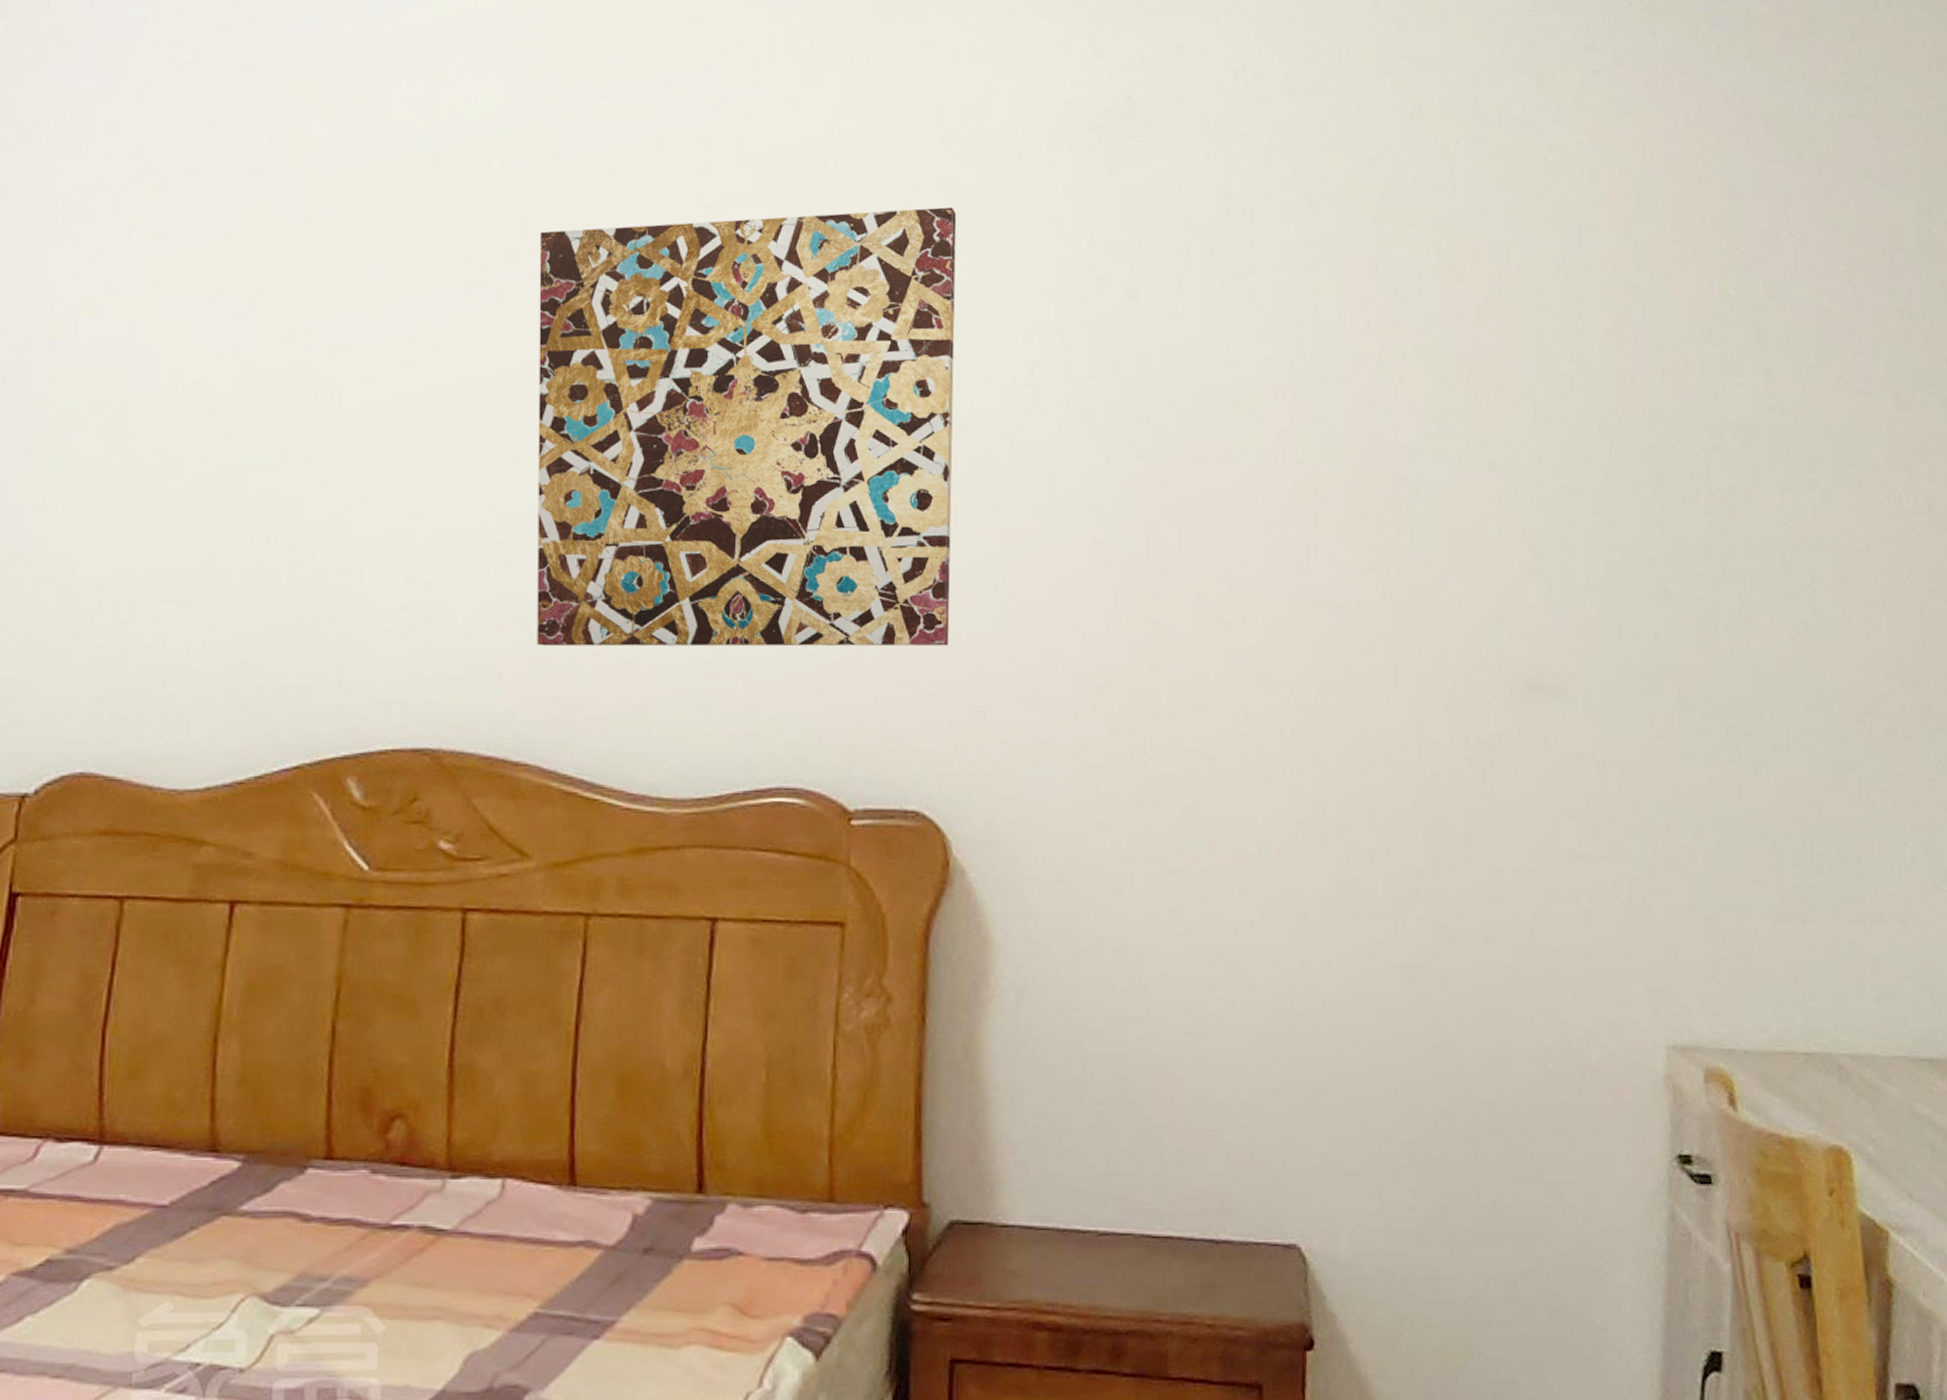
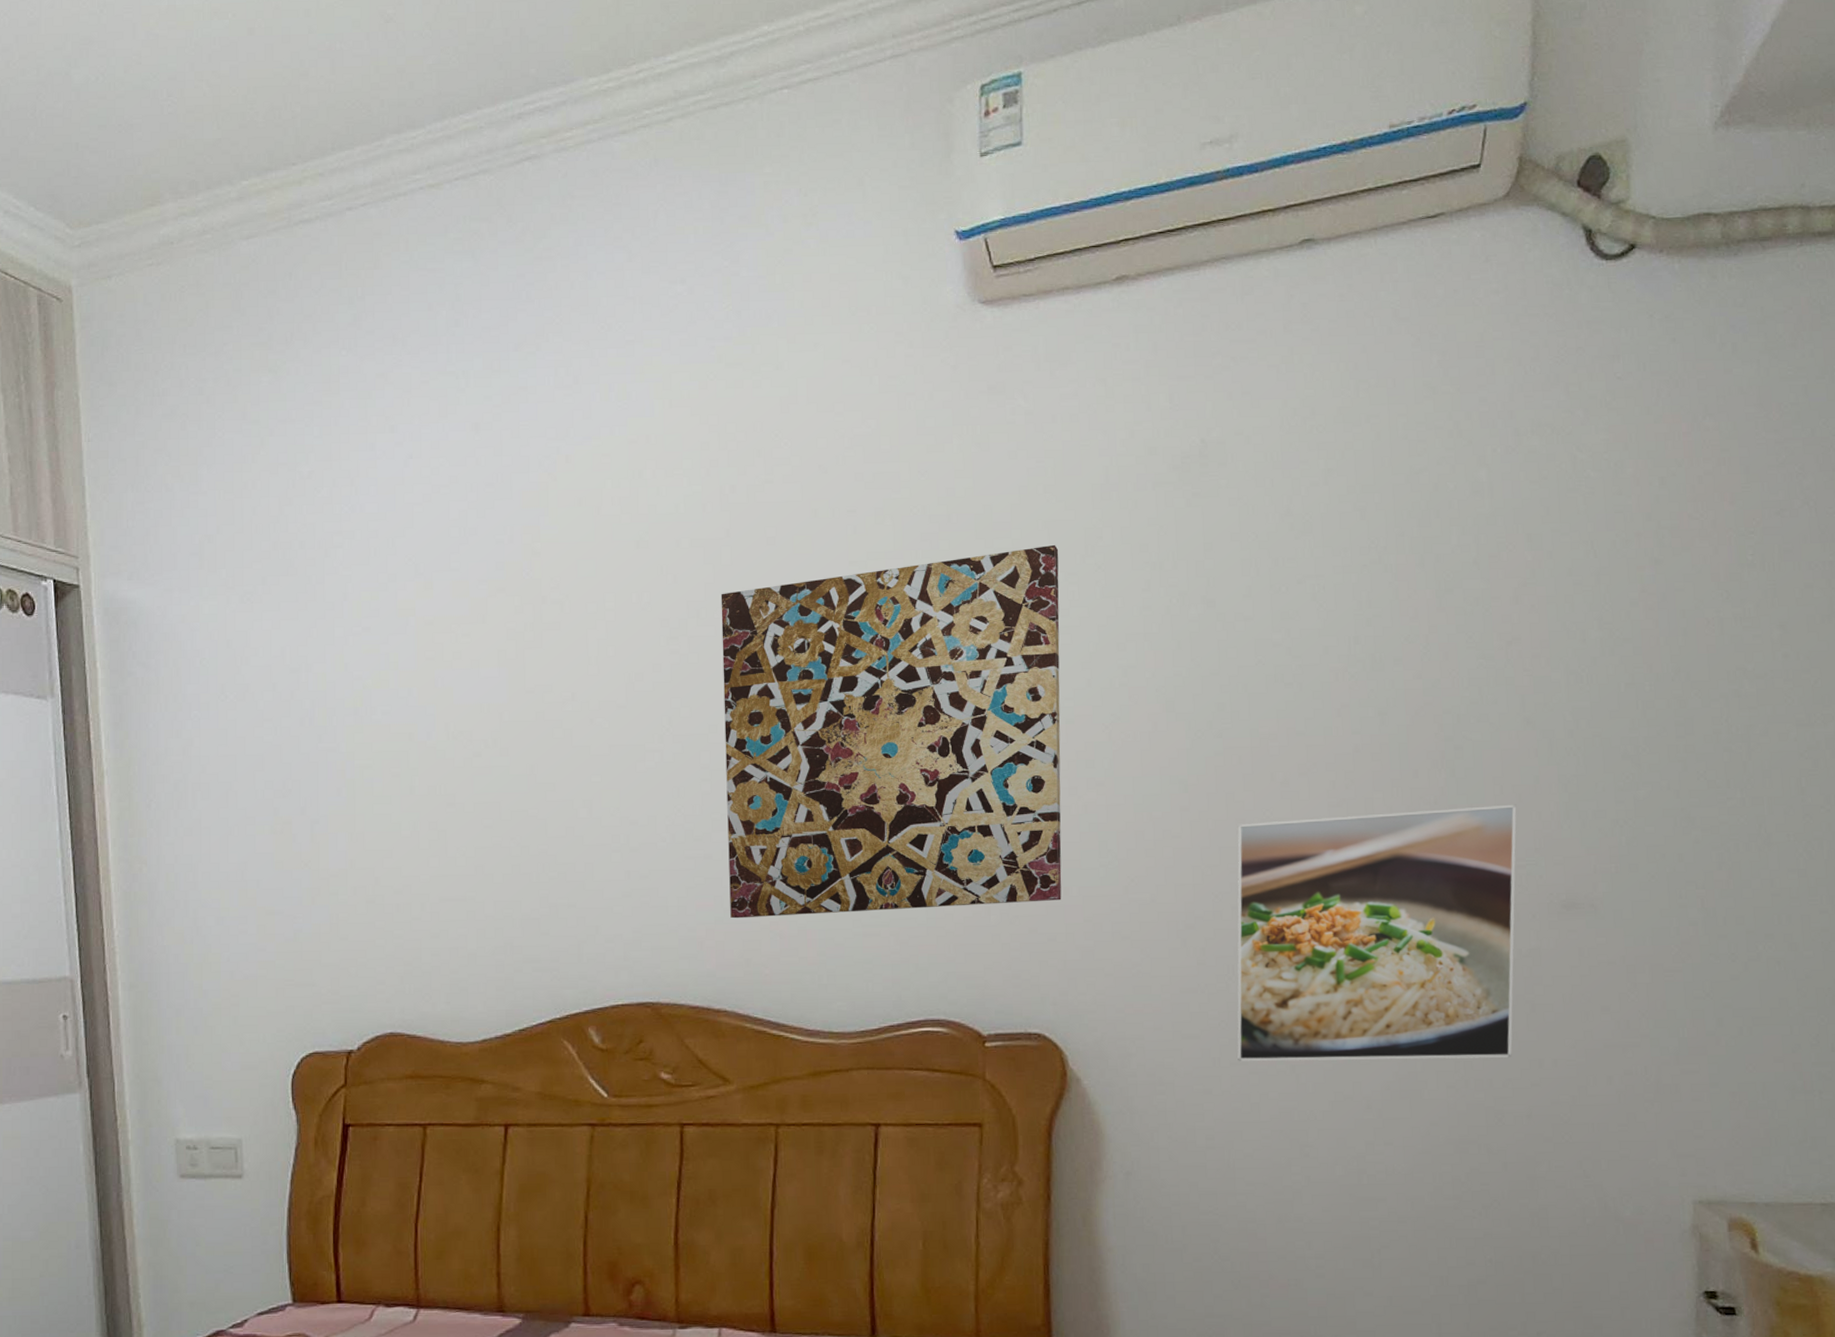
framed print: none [1153,561,1477,865] -> present [1237,804,1517,1061]

